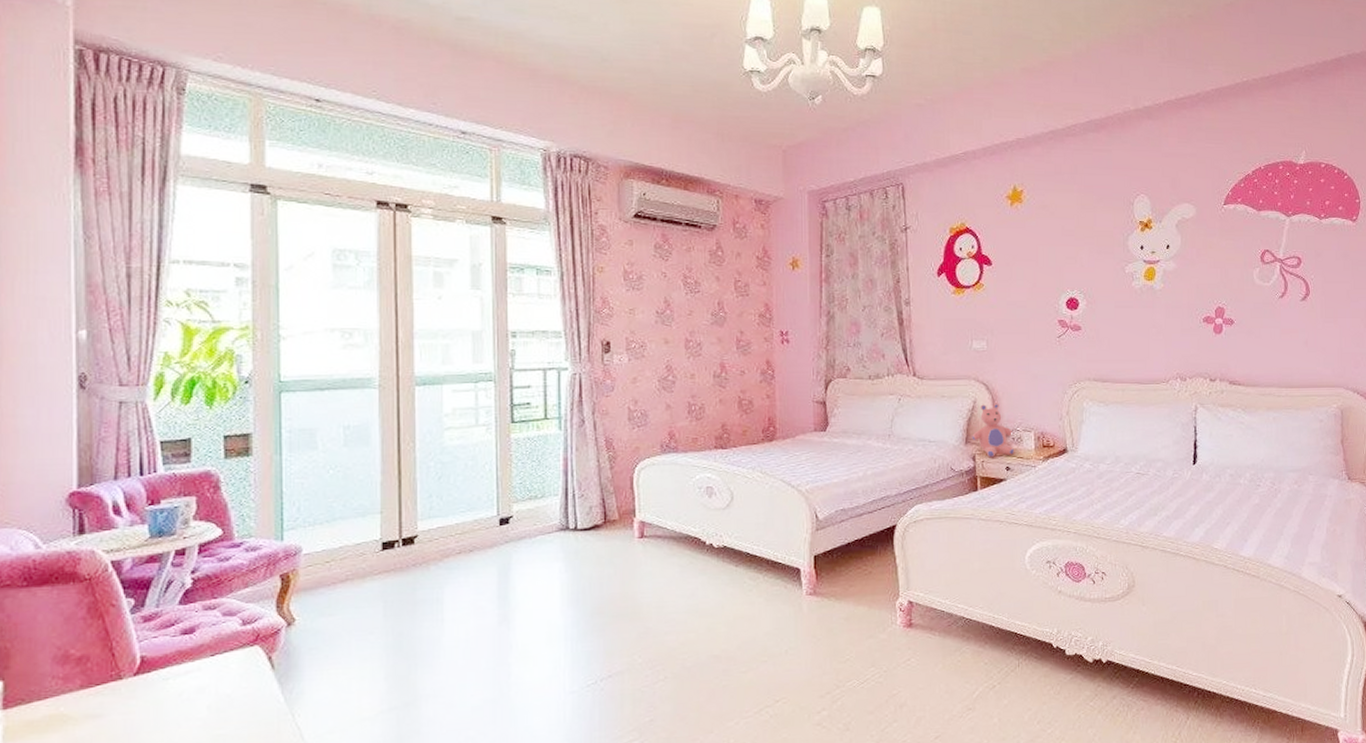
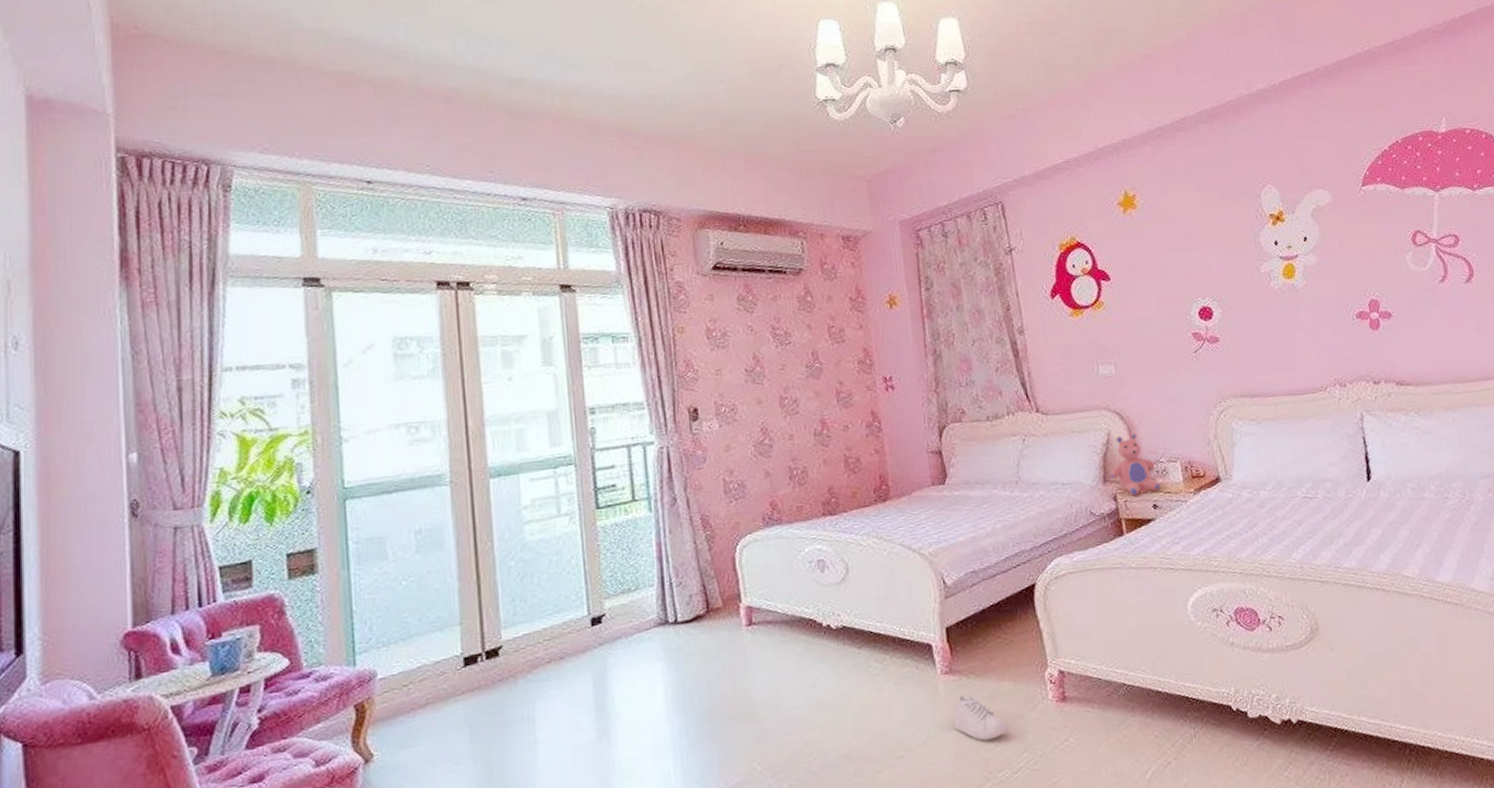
shoe: none [813,614,859,654] -> present [952,695,1008,741]

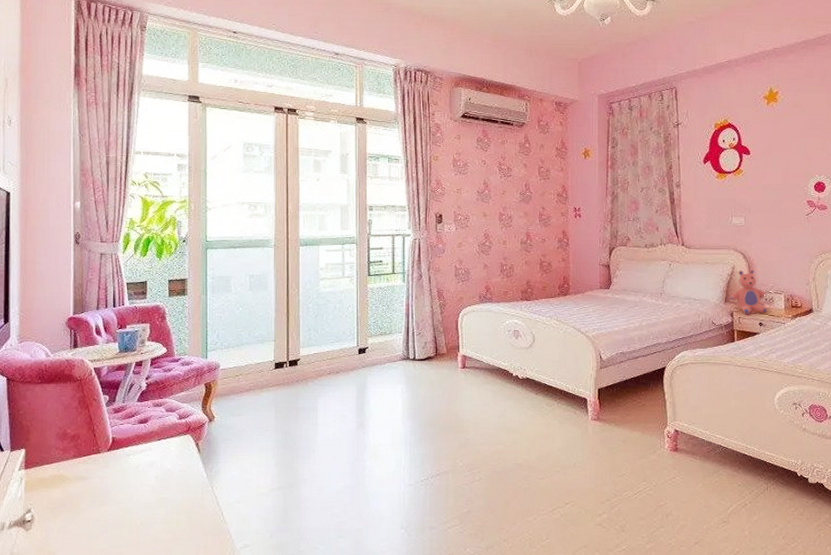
shoe: present [952,695,1008,741] -> none [596,436,633,469]

